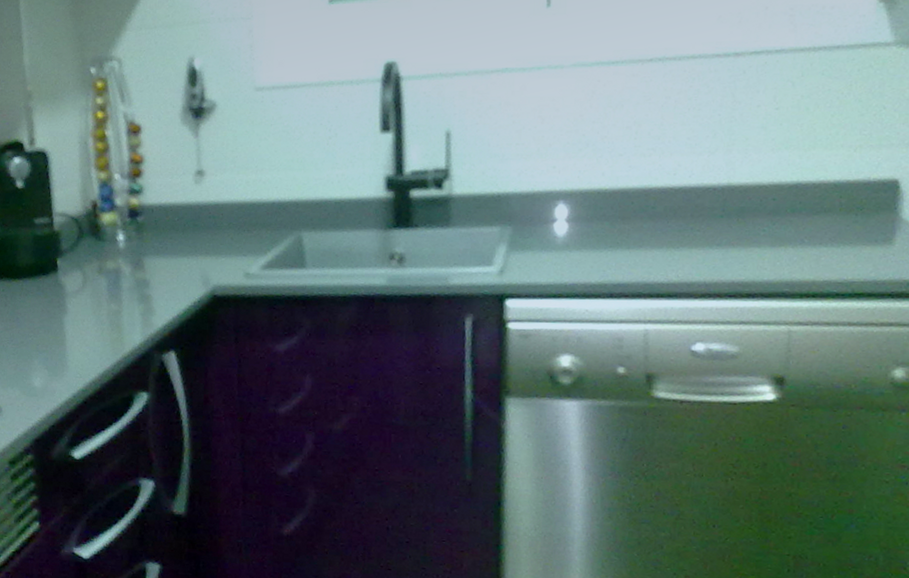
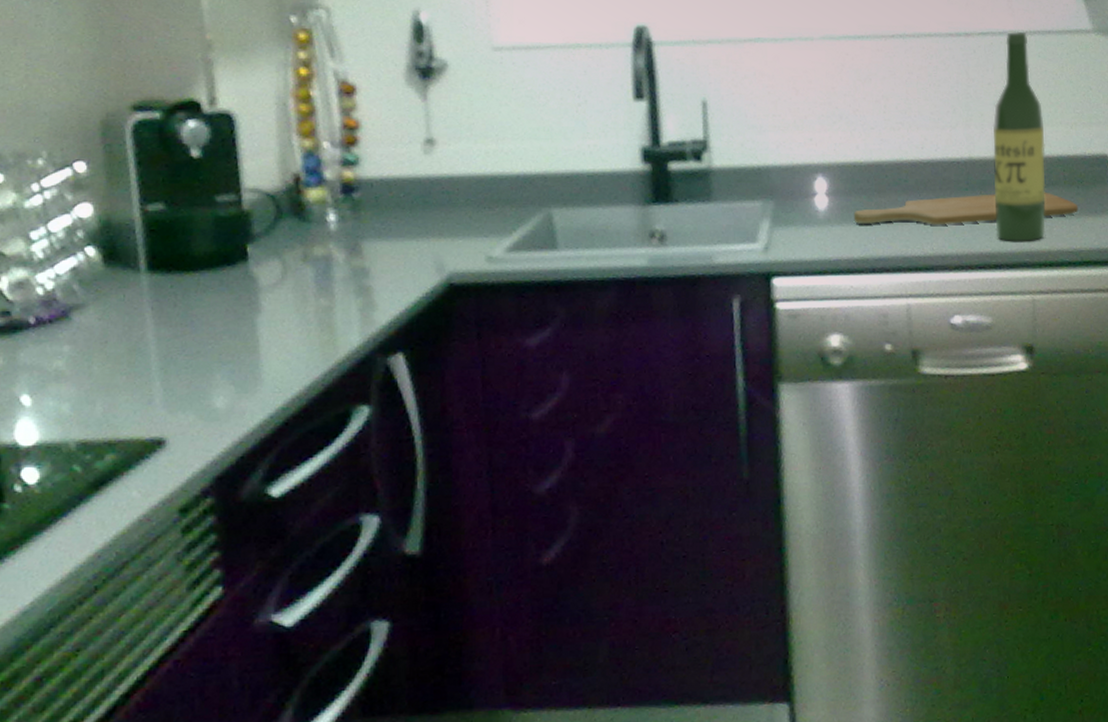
chopping board: none [593,219,855,253] -> present [853,192,1079,225]
wine bottle: none [751,48,821,271] -> present [992,31,1046,241]

